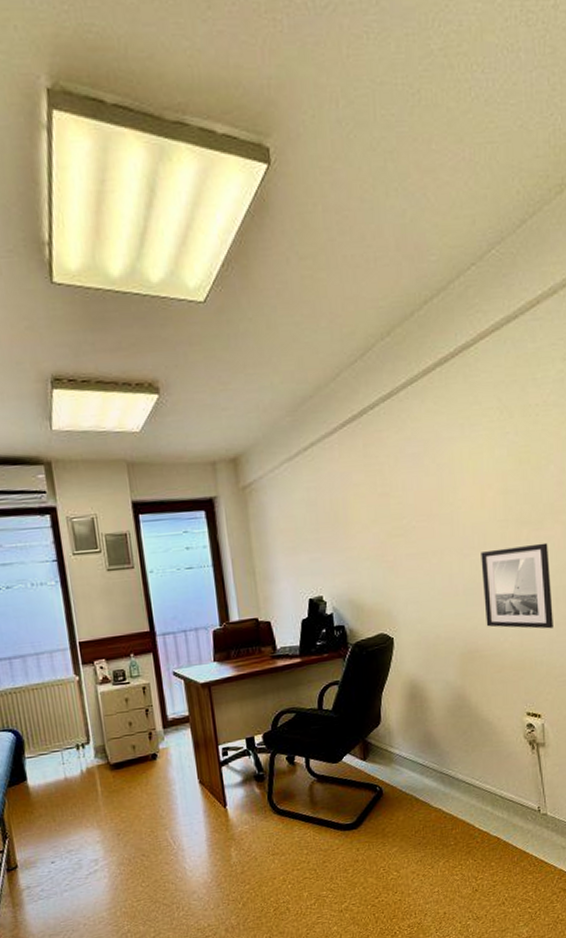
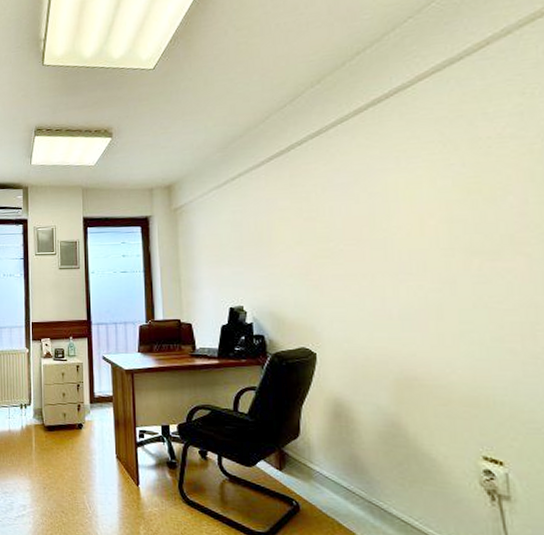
wall art: present [481,542,553,629] -> none [420,274,518,367]

